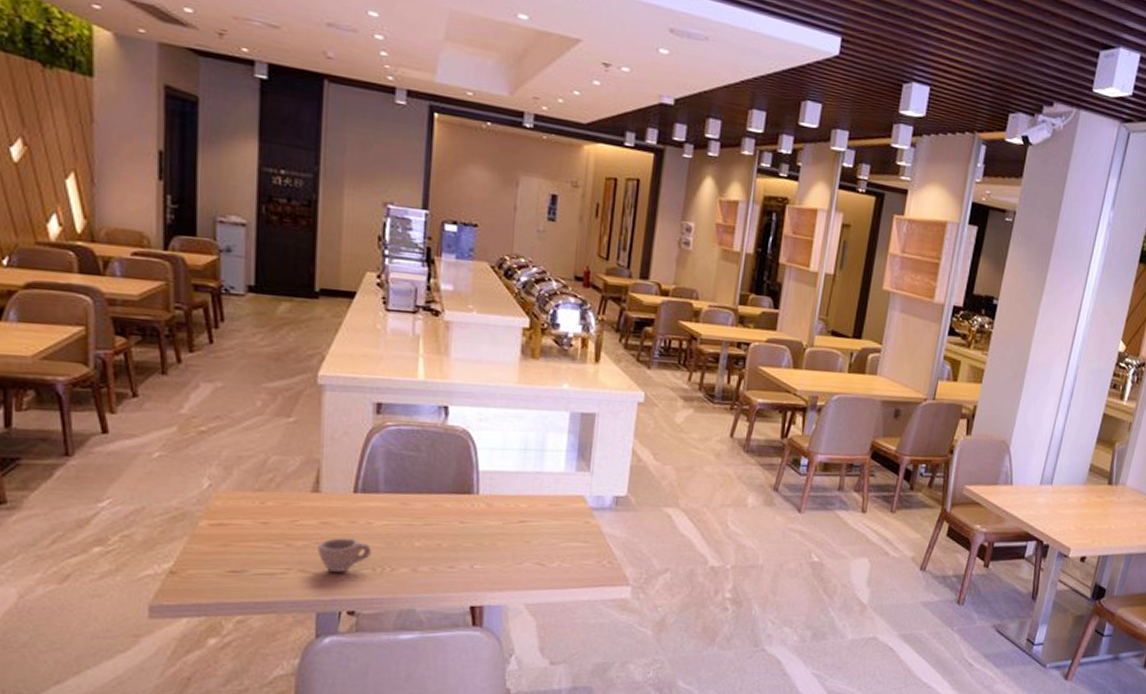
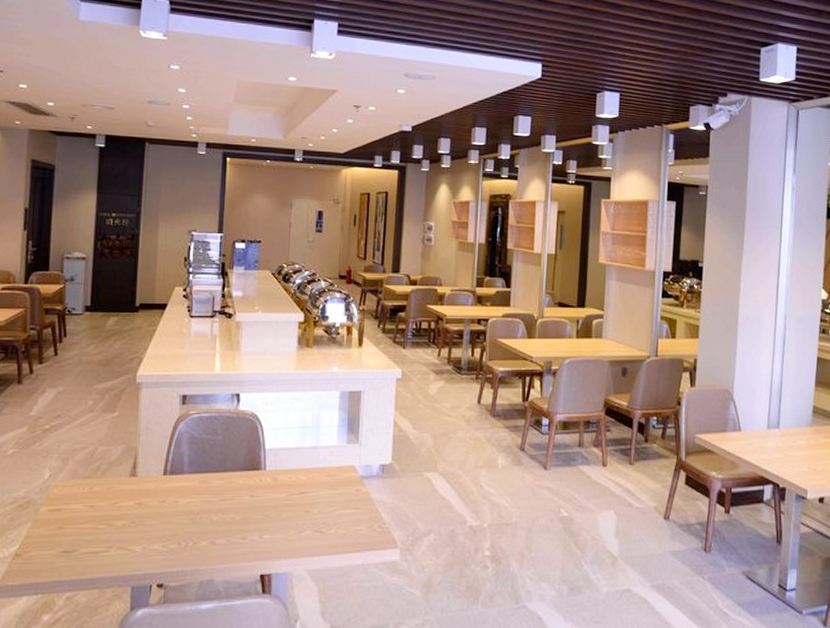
cup: present [317,538,371,573] -> none [133,516,177,549]

